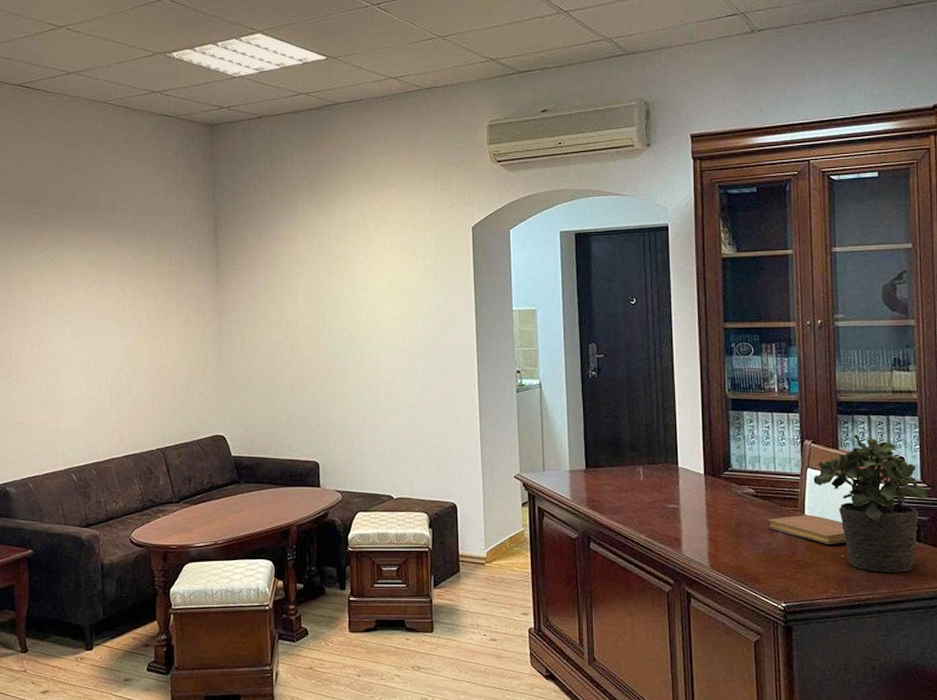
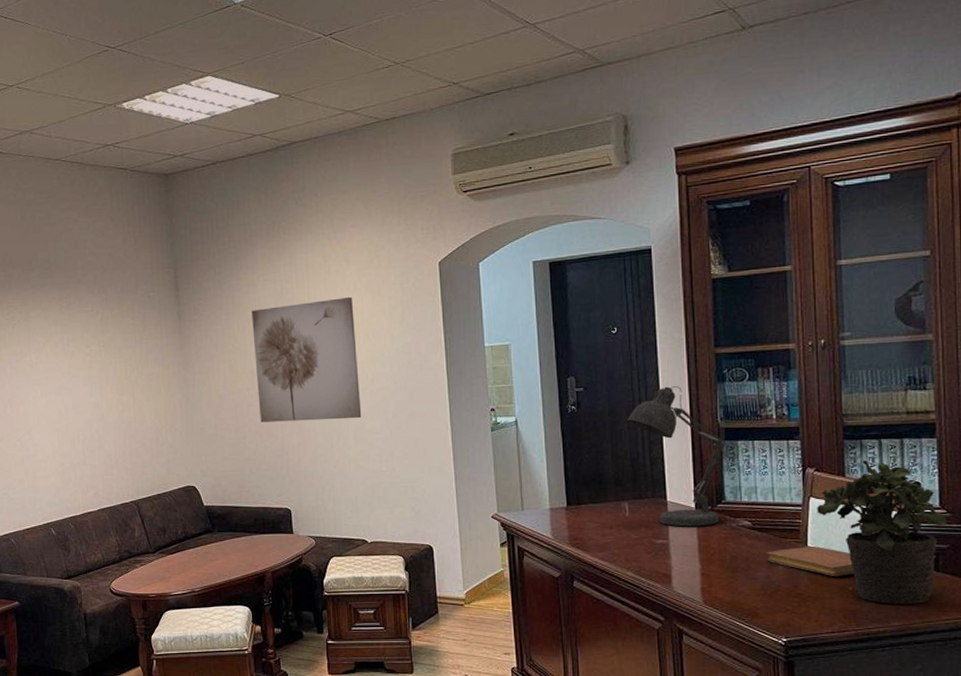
wall art: none [289,256,393,375] -> present [252,297,362,423]
desk lamp: none [644,357,733,493] -> present [628,386,726,527]

